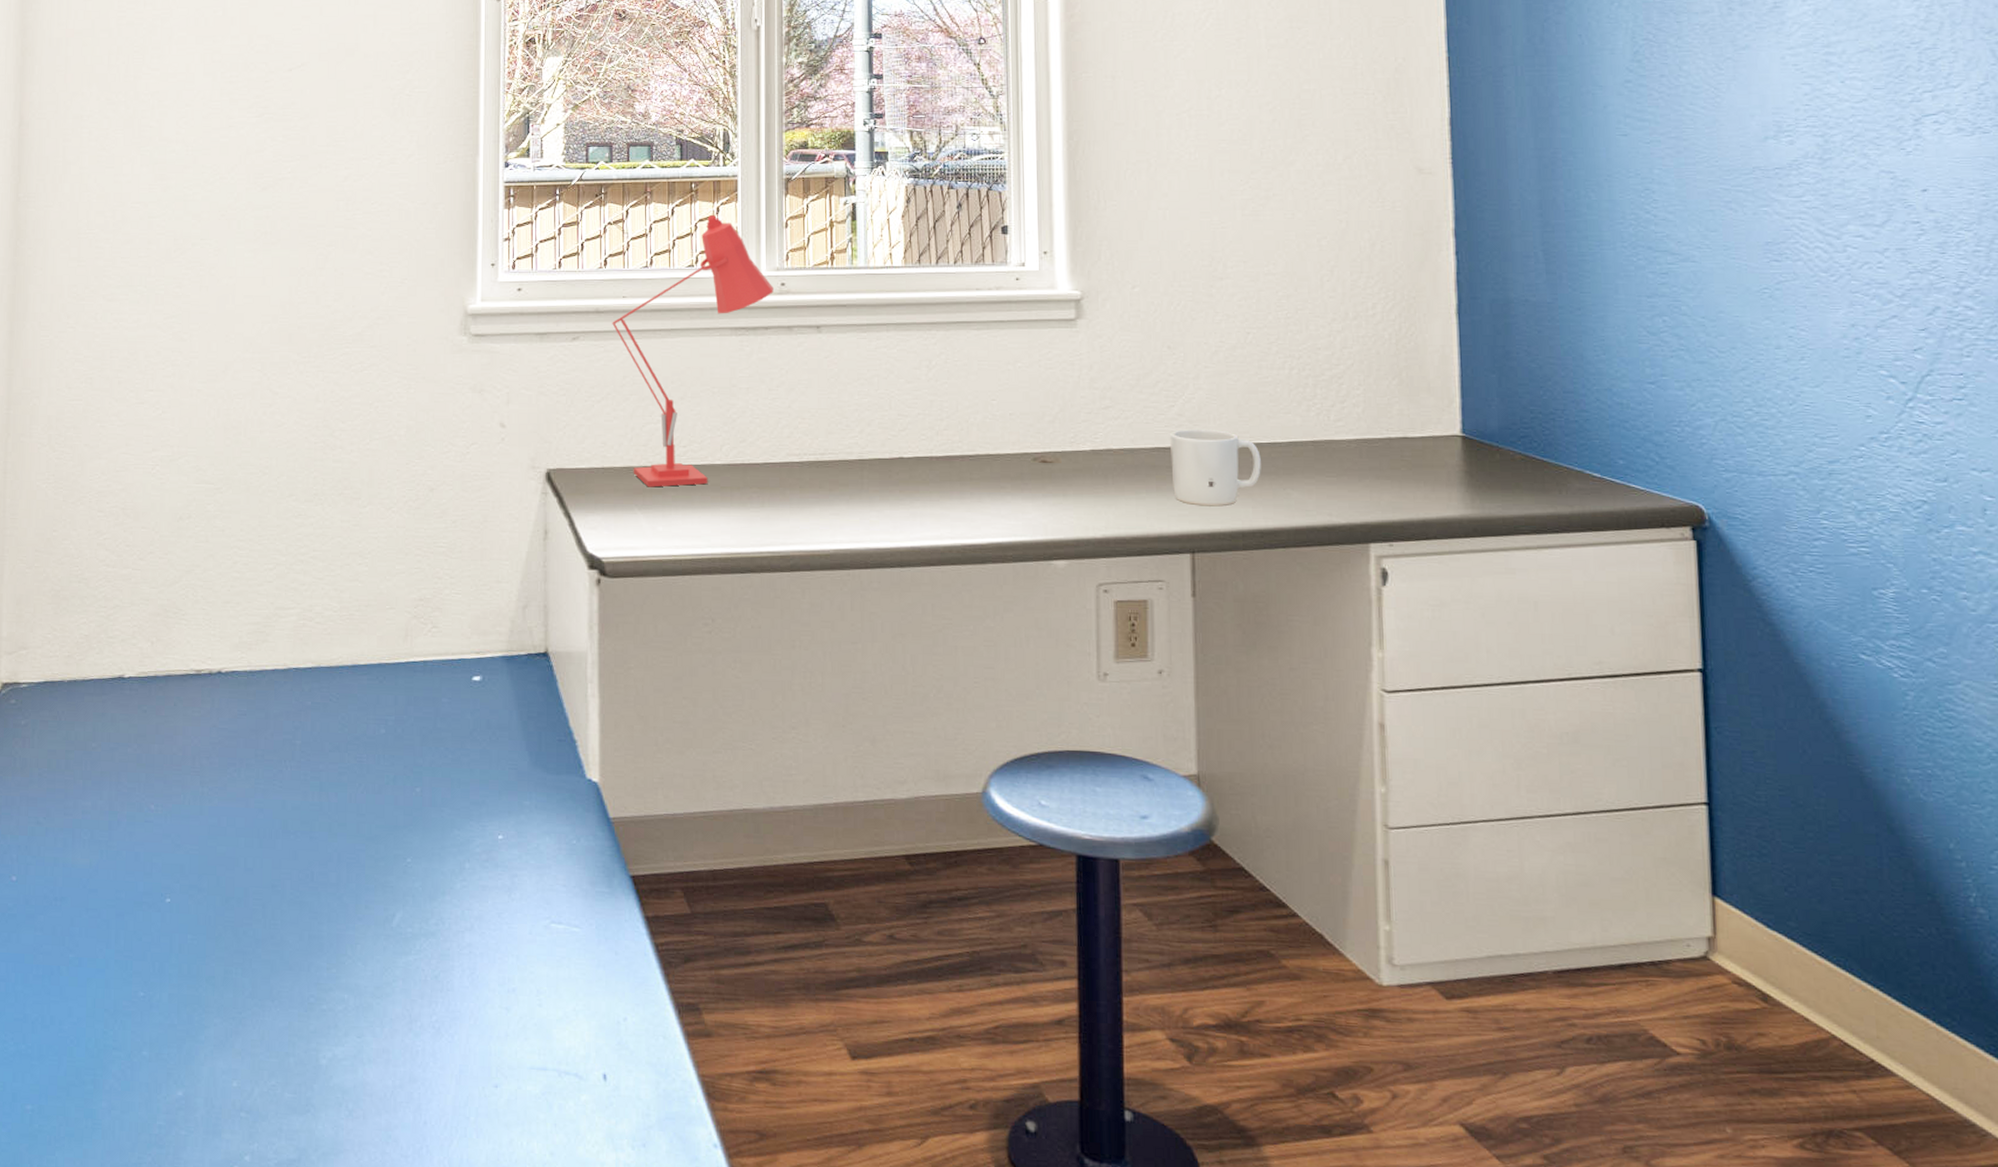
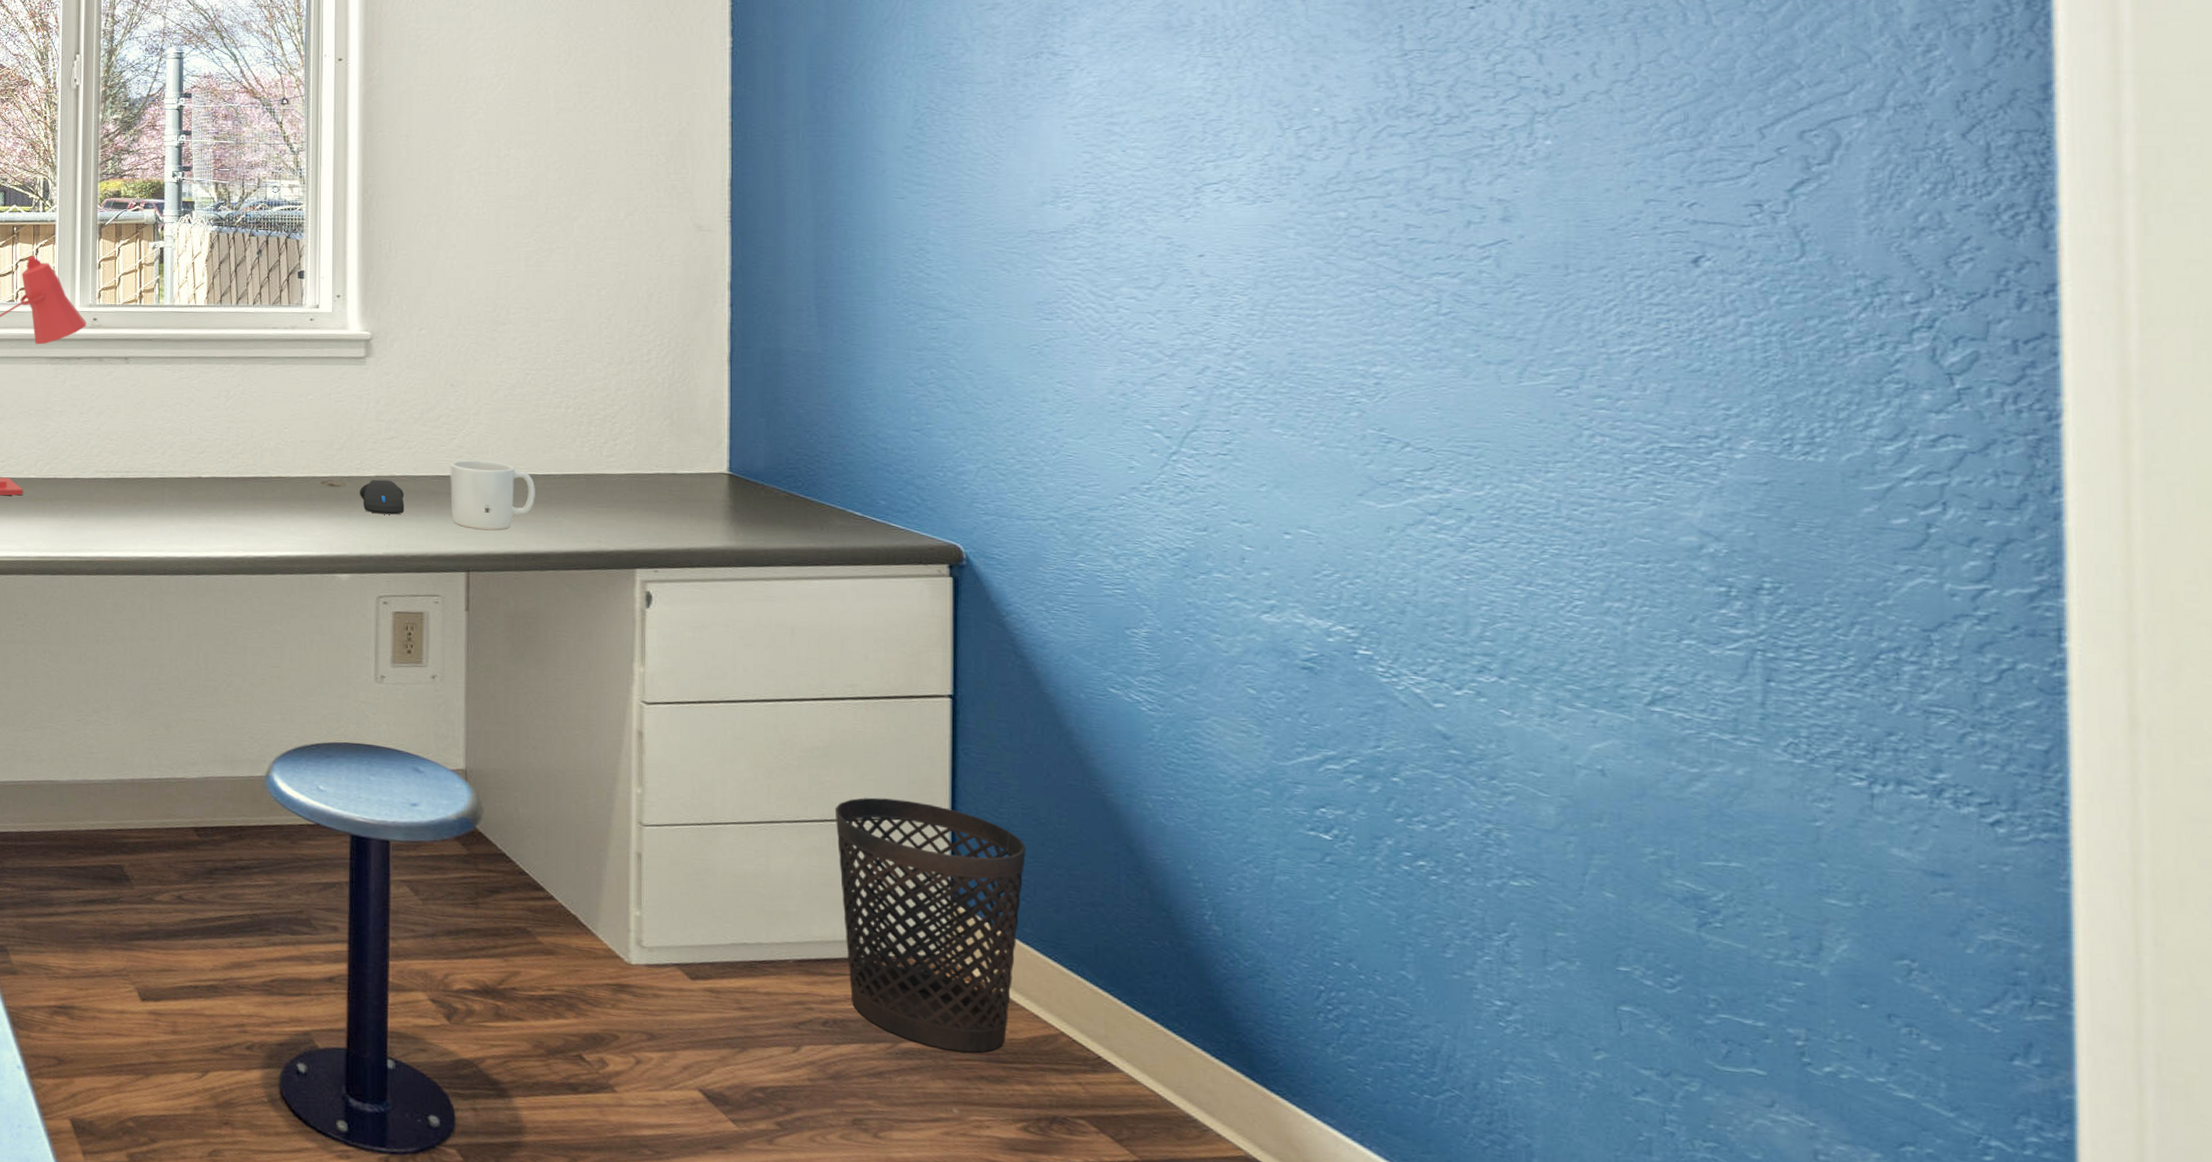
computer mouse: none [1075,453,1123,493] -> present [360,479,405,515]
trash bin: none [1587,785,1786,1066] -> present [834,797,1026,1054]

